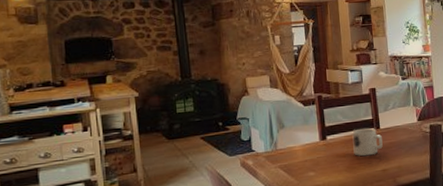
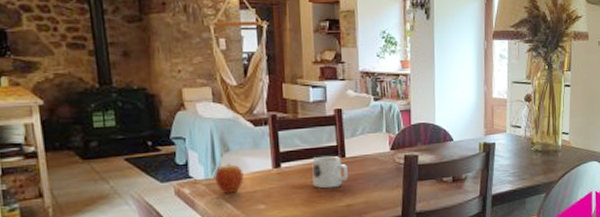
fruit: none [273,137,297,164] -> present [215,163,244,193]

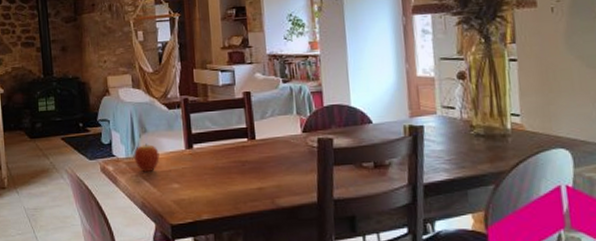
mug: present [312,155,348,189] -> none [222,137,259,171]

